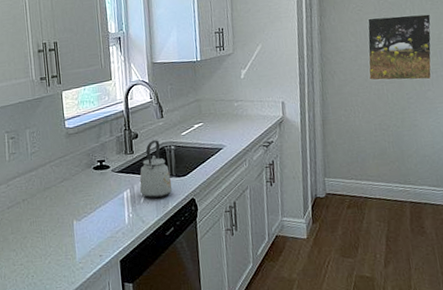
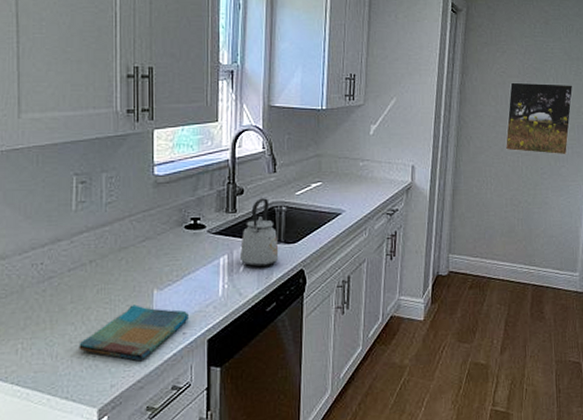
dish towel: none [20,233,103,280] -> present [79,304,189,361]

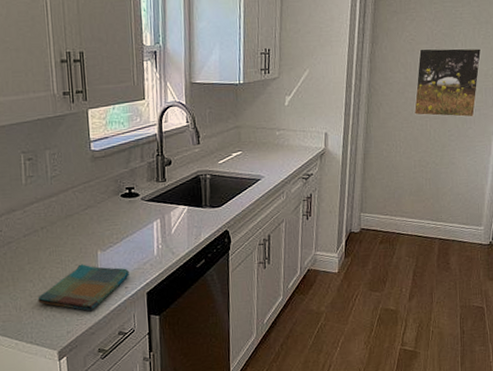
kettle: present [239,198,279,267] -> none [170,167,206,229]

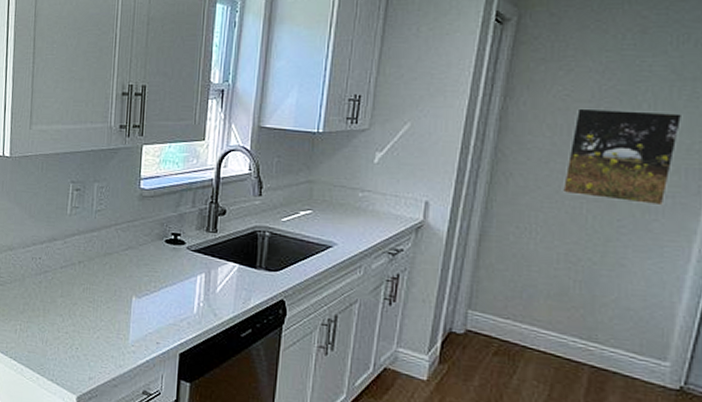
dish towel: present [37,264,129,312] -> none [64,307,163,361]

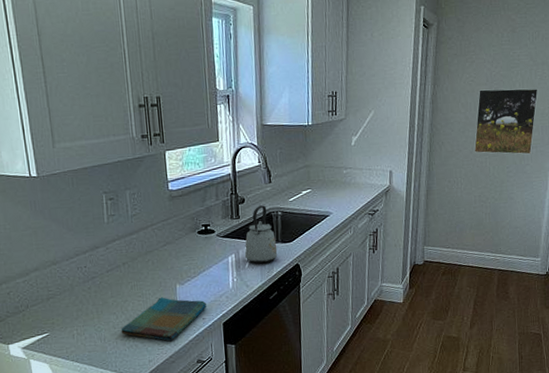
dish towel: none [64,307,163,361] -> present [121,297,206,342]
kettle: none [216,221,259,291] -> present [244,205,278,263]

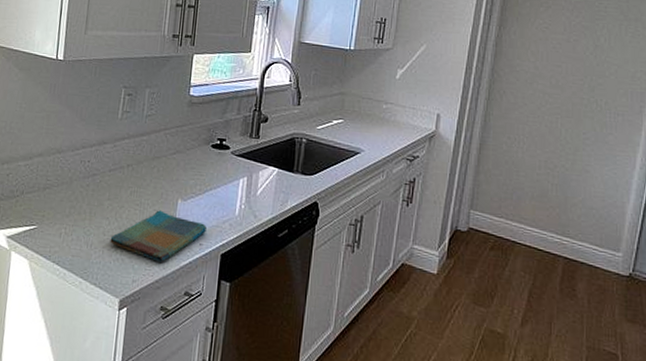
kettle: present [244,205,278,263] -> none [257,128,296,194]
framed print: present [474,88,538,155] -> none [542,39,629,122]

